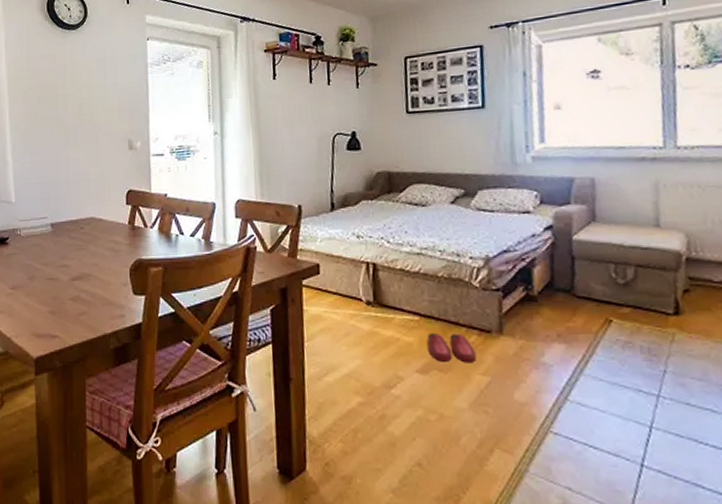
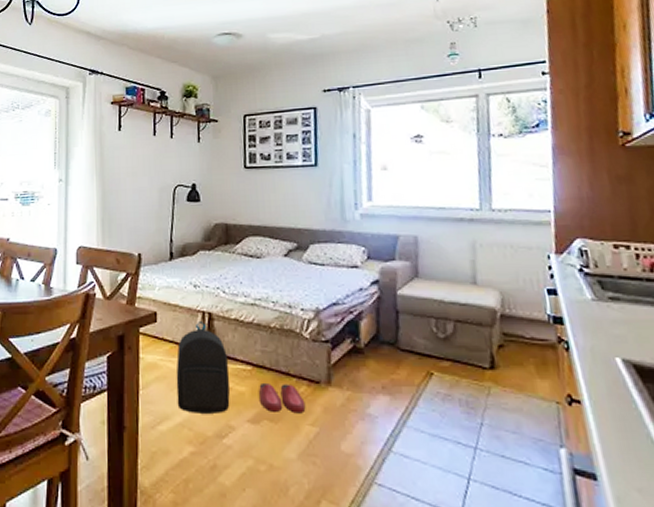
backpack: none [341,273,398,364] -> present [176,322,230,413]

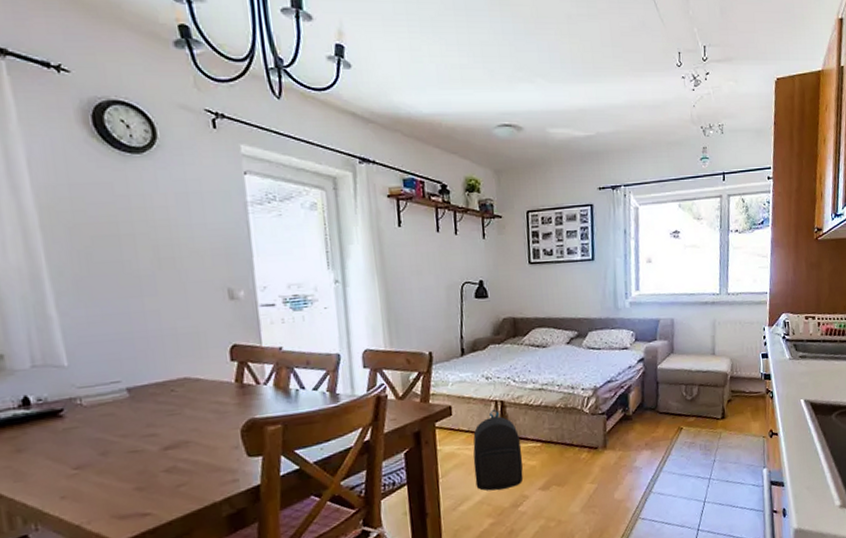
slippers: present [259,382,306,414] -> none [548,452,587,478]

